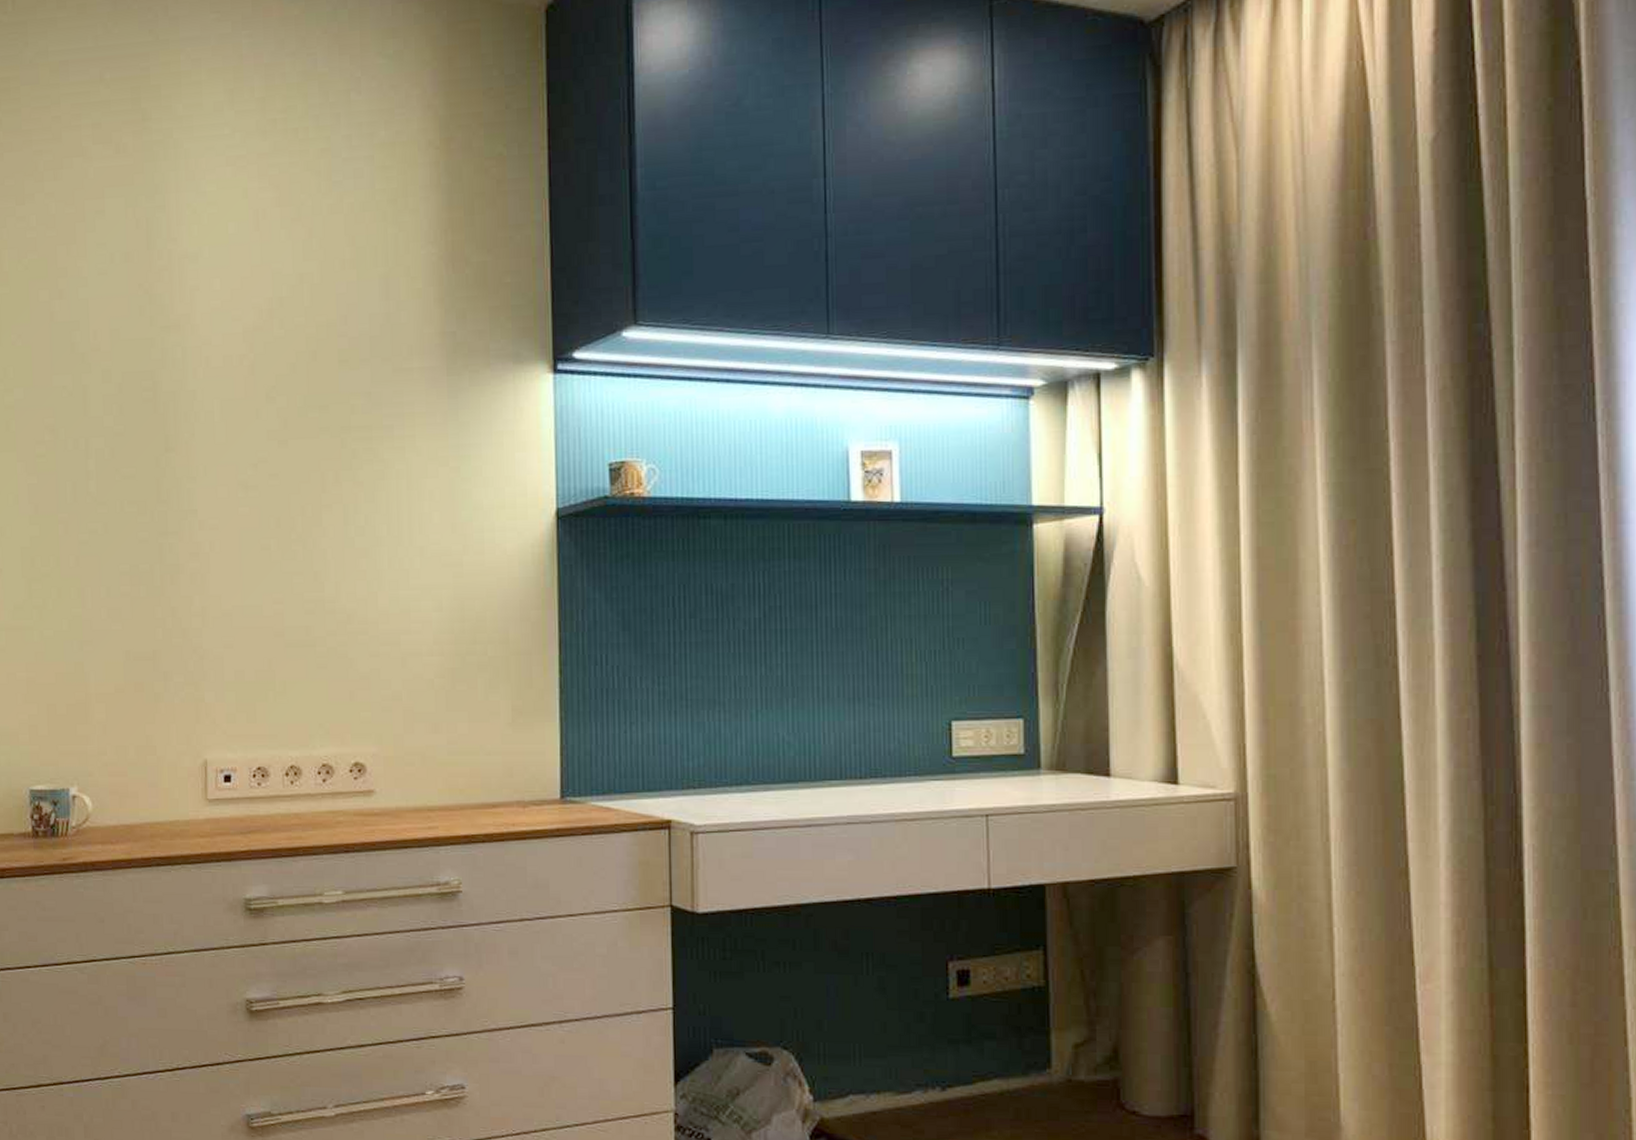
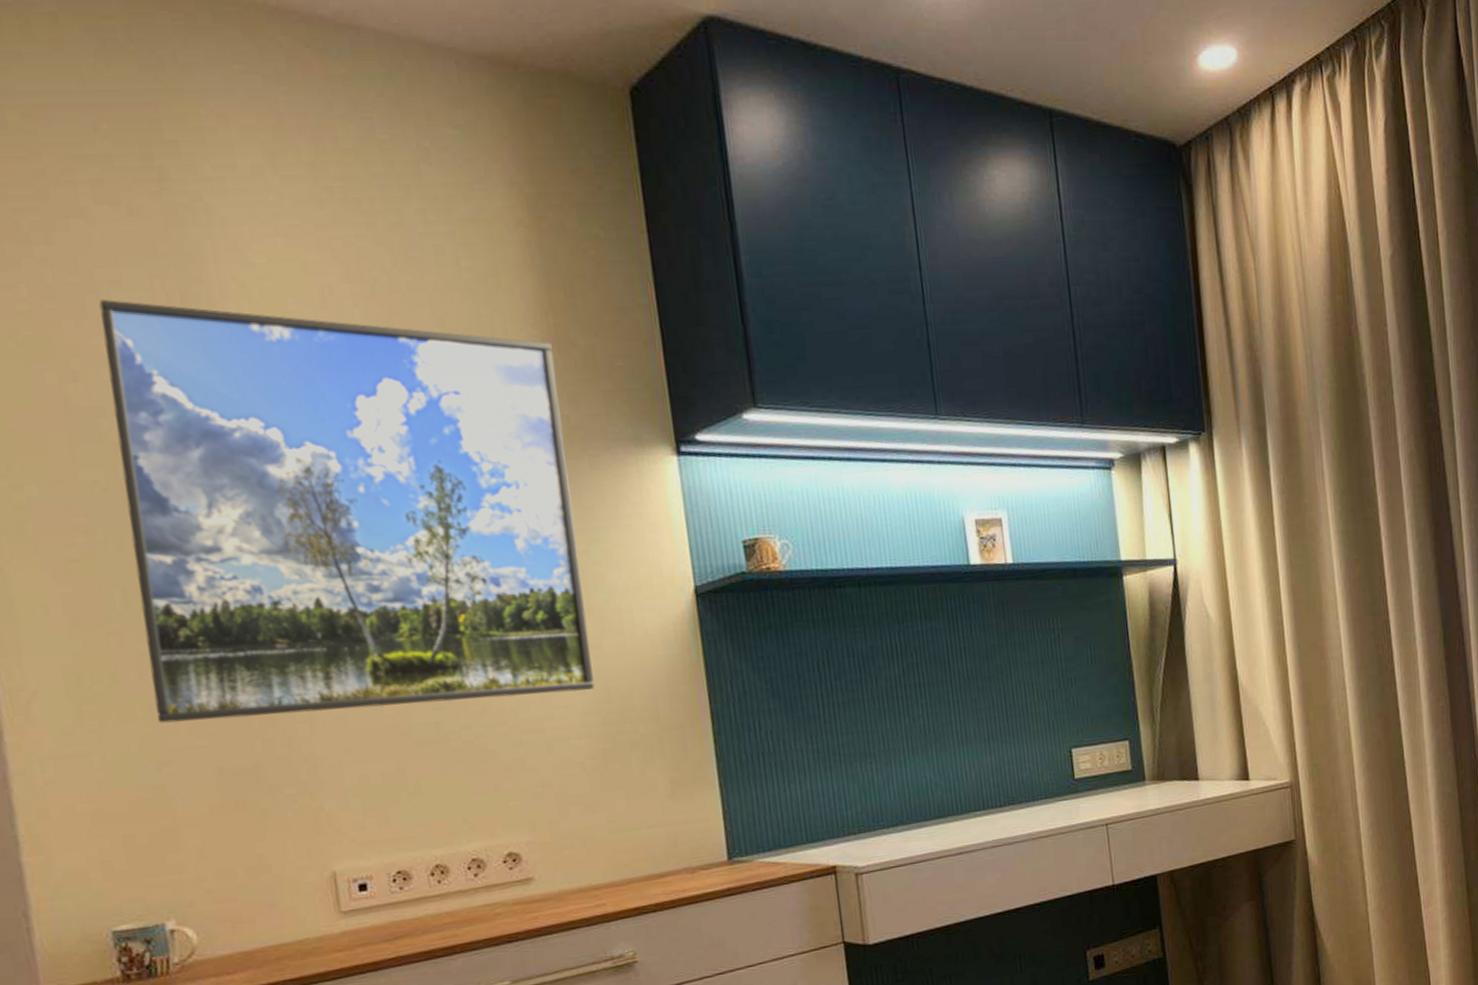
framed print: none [85,227,452,608] -> present [99,299,595,724]

